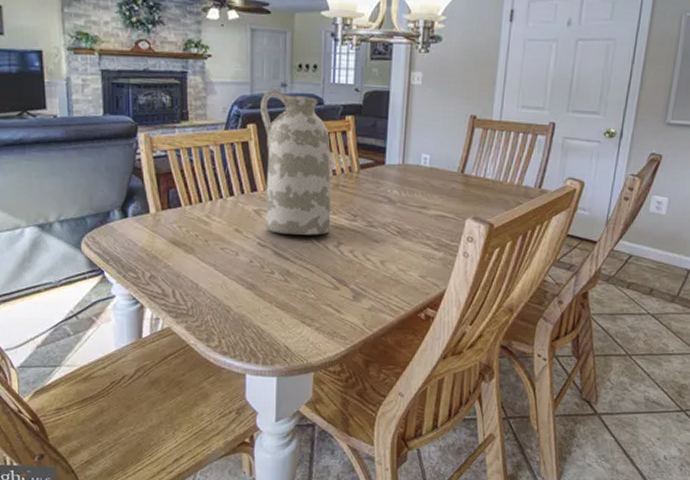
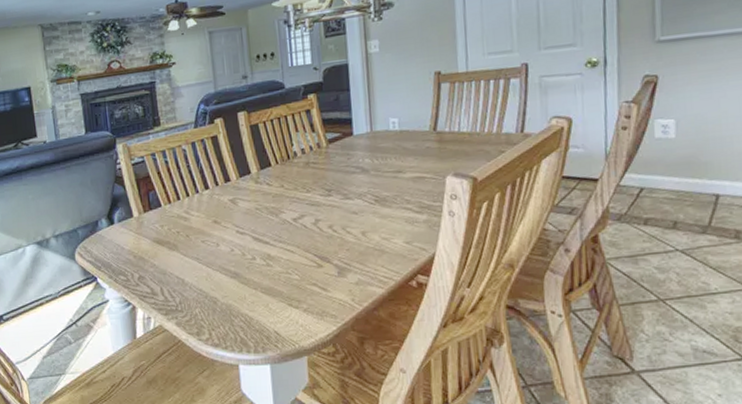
vase: present [260,90,331,236] -> none [225,83,306,219]

